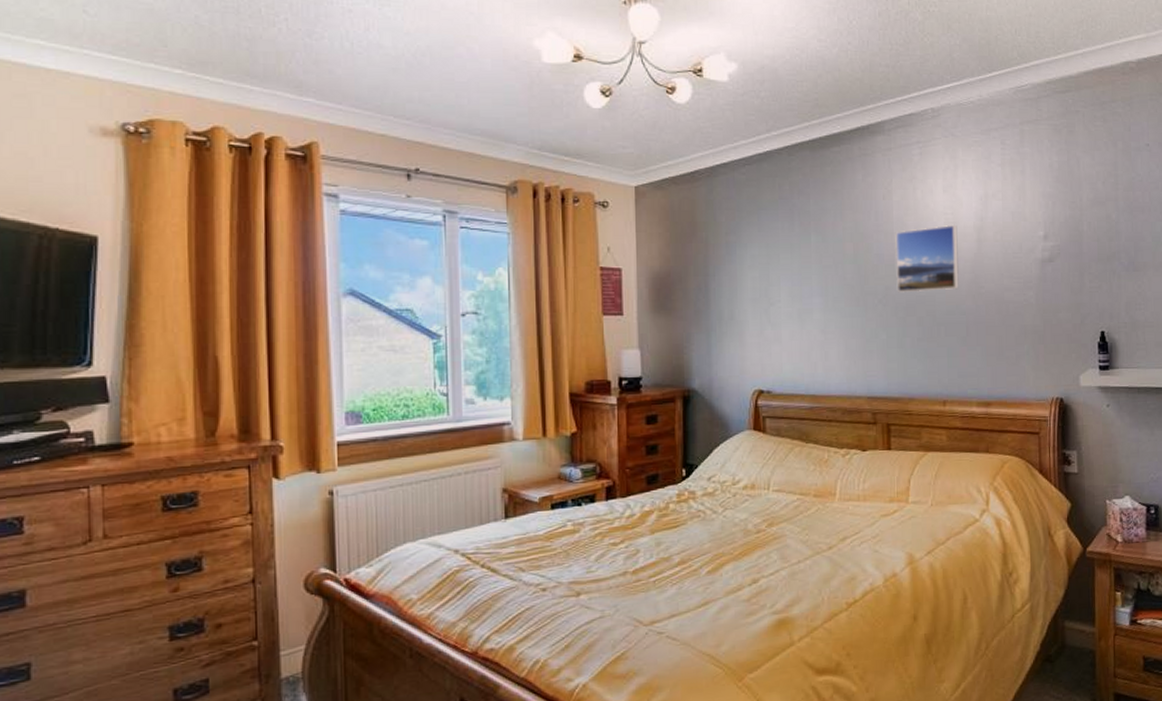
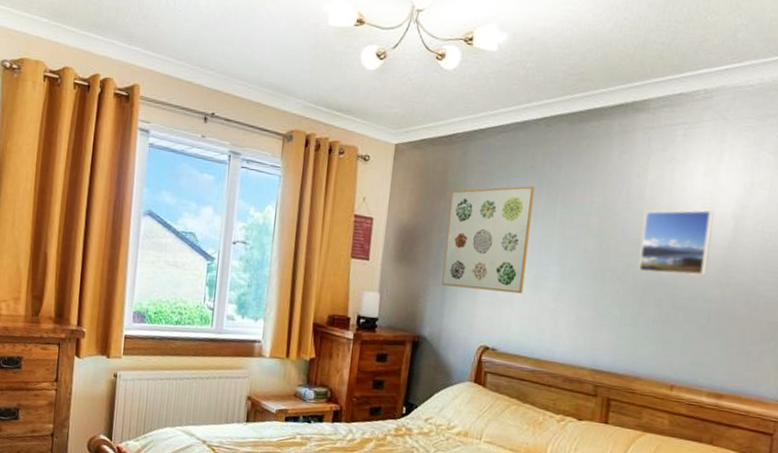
wall art: none [702,217,790,332] -> present [442,185,535,294]

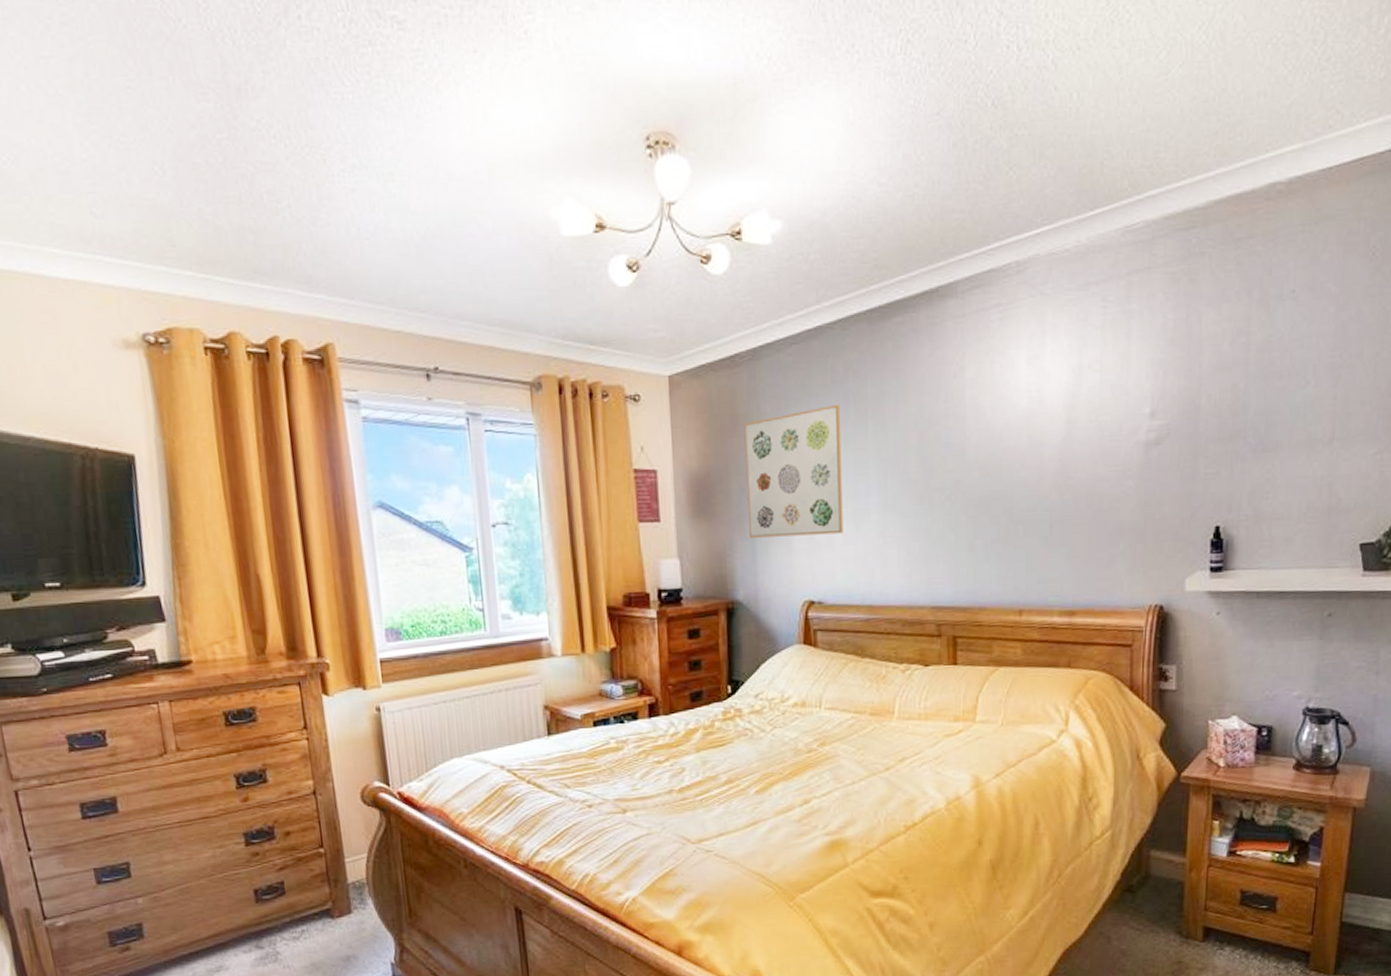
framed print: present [639,210,714,276] -> none [967,403,1043,488]

